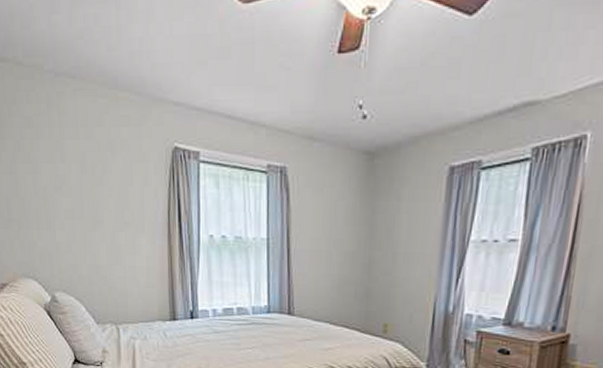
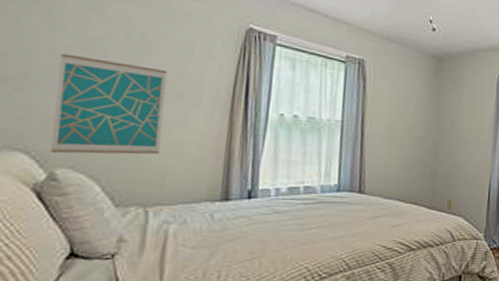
wall art: none [42,193,120,280] -> present [50,53,168,155]

